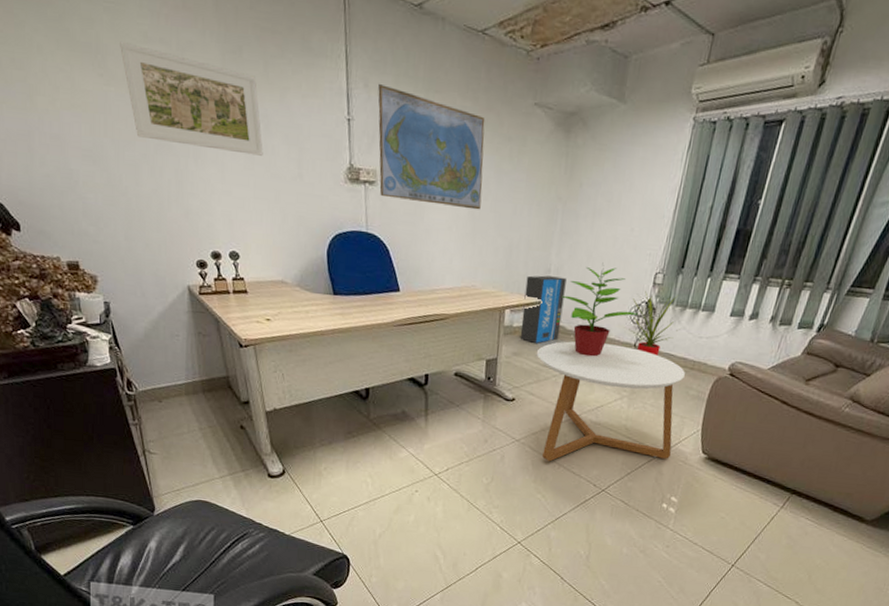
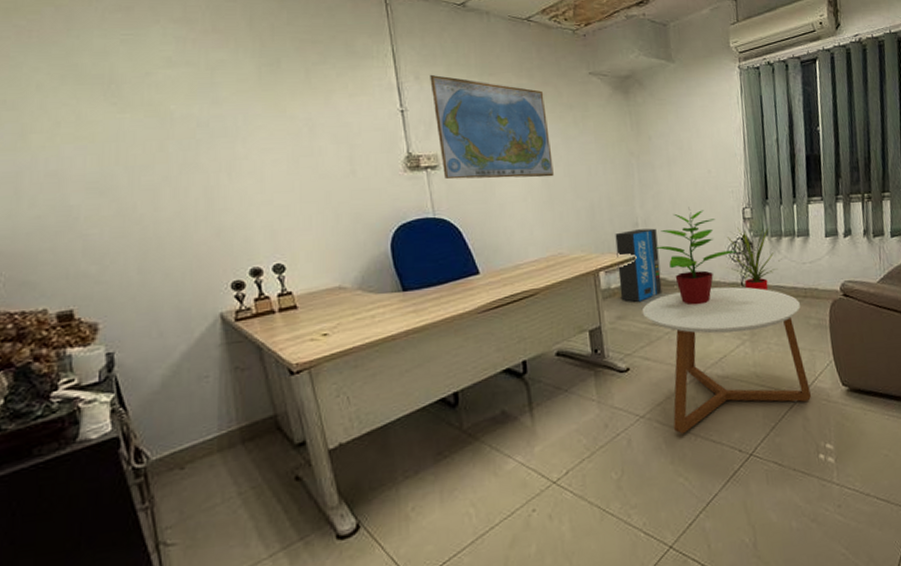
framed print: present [120,40,263,156] -> none [138,68,309,160]

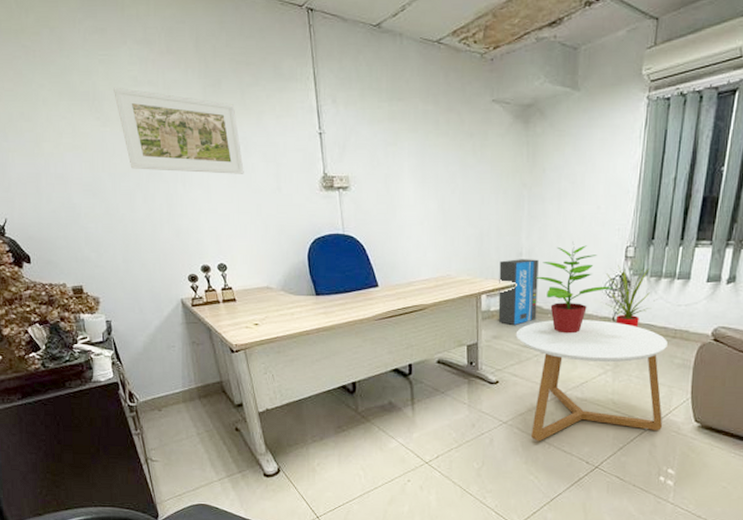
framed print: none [138,68,309,160] -> present [114,87,244,174]
world map: present [430,74,554,180] -> none [345,98,450,203]

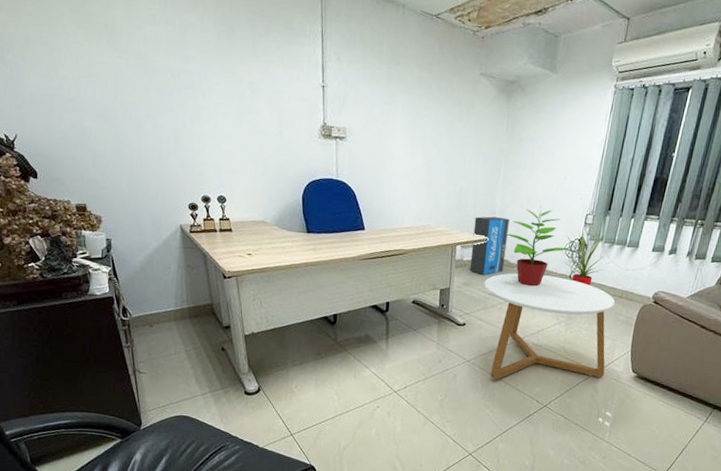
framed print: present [114,87,244,174] -> none [132,22,250,116]

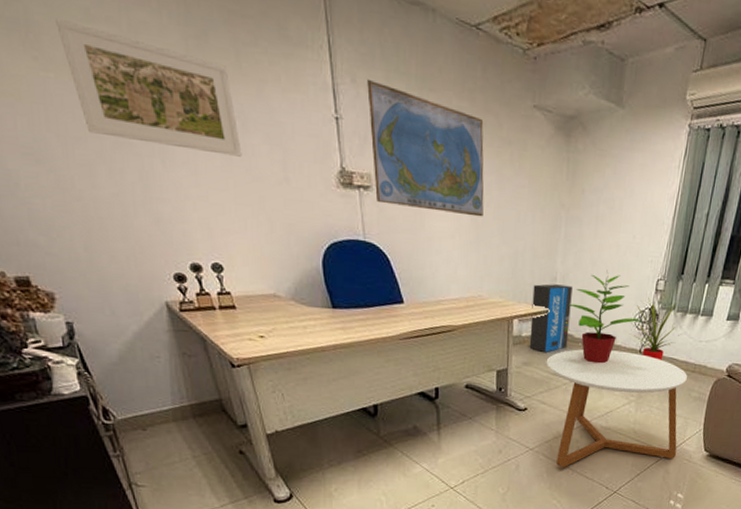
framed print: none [132,22,250,116] -> present [56,17,242,157]
world map: none [348,57,439,161] -> present [367,78,484,217]

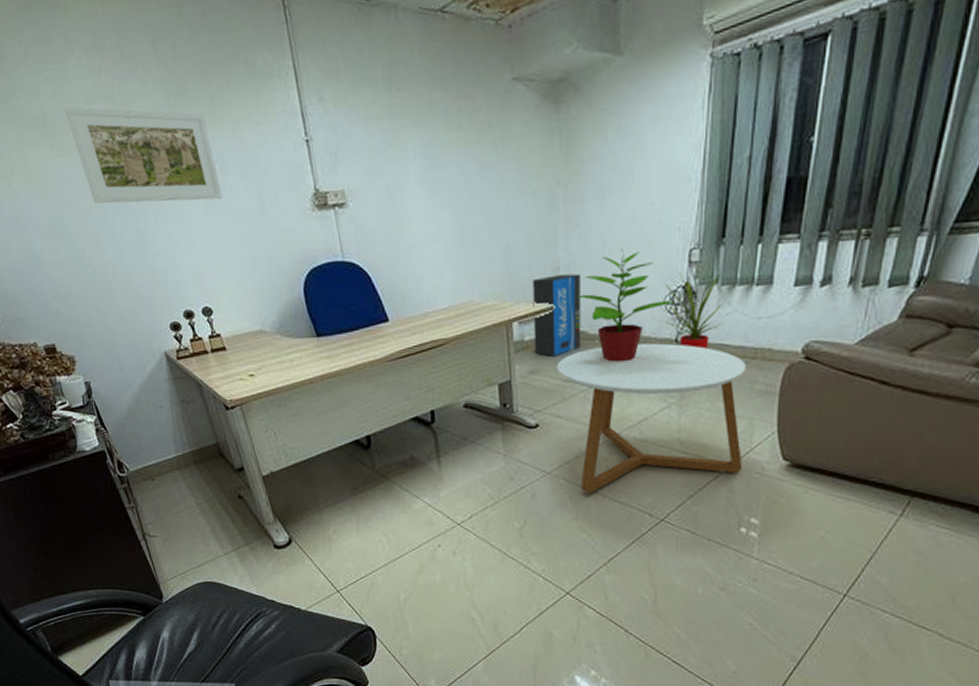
world map: present [367,78,484,217] -> none [334,93,467,219]

